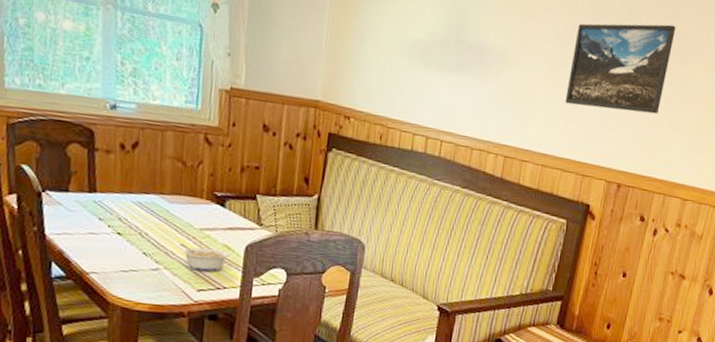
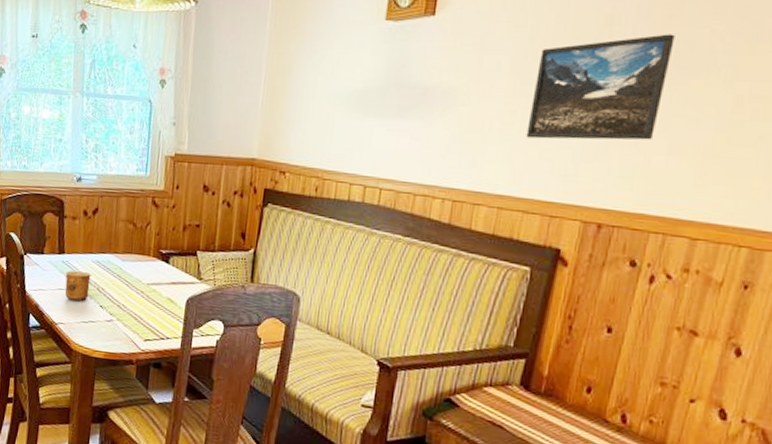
cup: none [97,212,131,247] -> present [65,270,91,301]
legume: present [179,243,230,272] -> none [130,297,172,323]

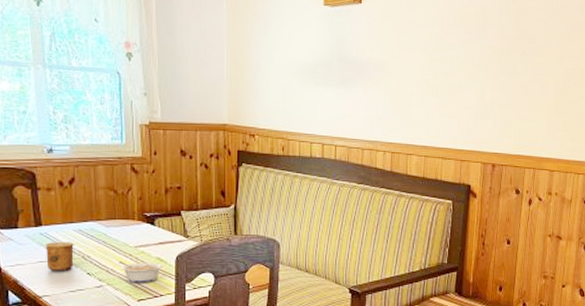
legume: none [130,297,172,323] -> present [118,261,163,283]
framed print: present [526,34,675,140] -> none [438,24,525,102]

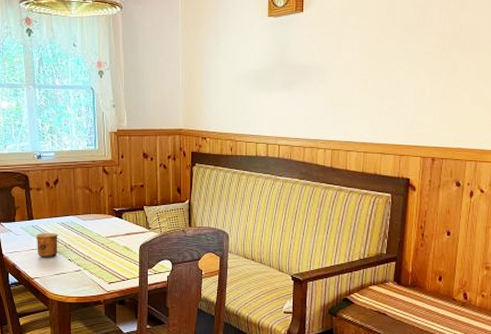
legume: present [118,261,163,283] -> none [93,249,129,268]

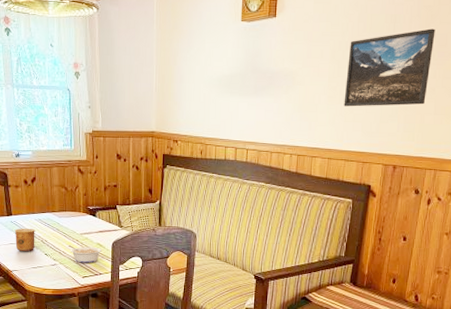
legume: none [93,249,129,268] -> present [68,245,102,264]
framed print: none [377,19,466,99] -> present [344,28,436,107]

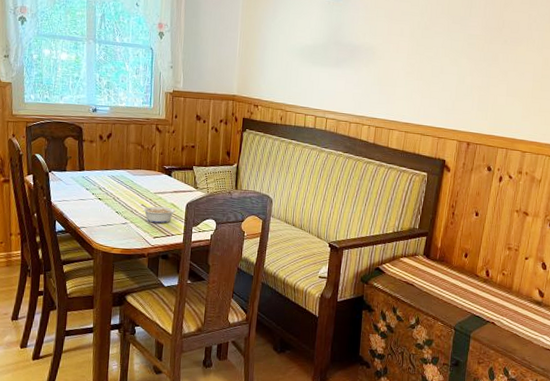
cup: present [14,228,35,251] -> none [85,184,108,208]
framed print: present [344,28,436,107] -> none [421,15,508,86]

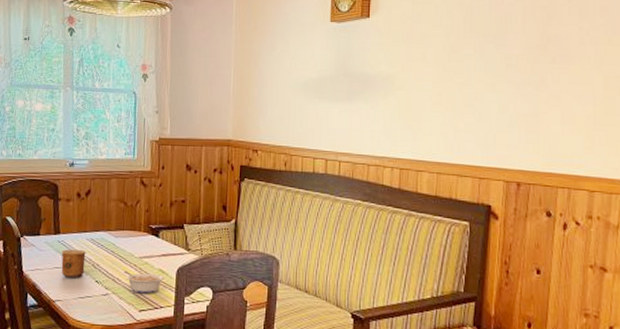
cup: none [85,184,108,208] -> present [61,249,86,277]

